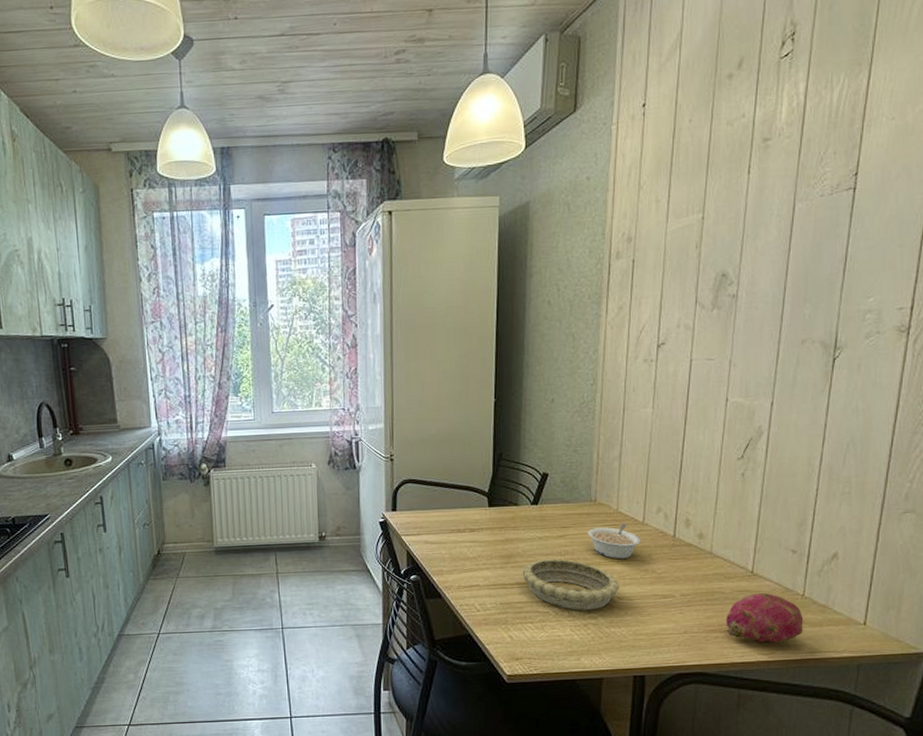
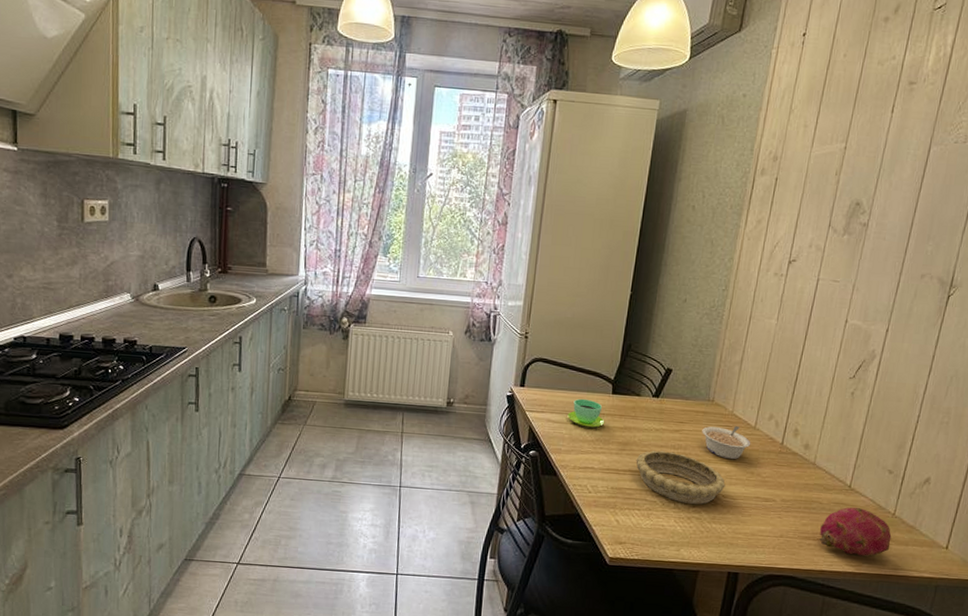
cup: none [445,515,485,544] -> present [567,398,605,428]

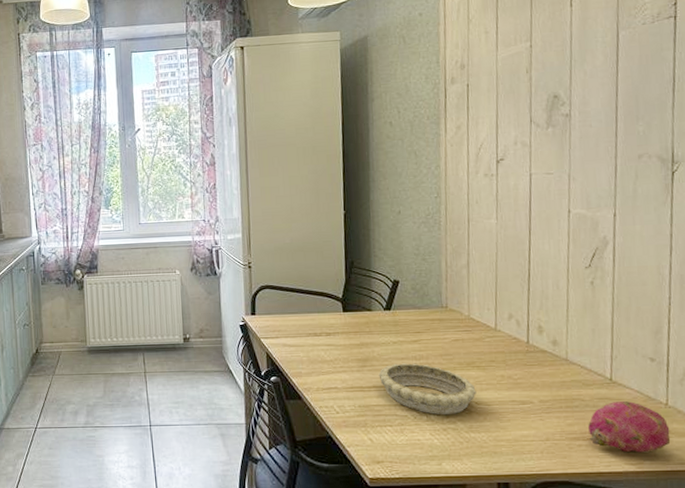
cup: present [567,398,605,428] -> none [302,319,341,347]
legume: present [702,426,751,460] -> none [441,330,495,365]

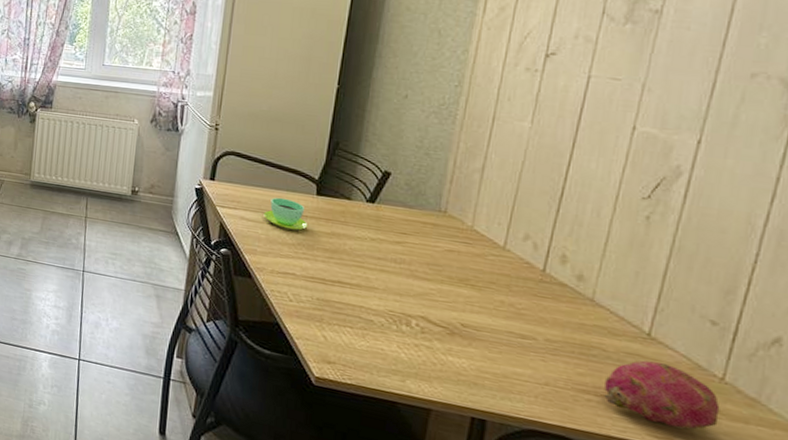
cup: none [302,319,341,347] -> present [263,197,308,231]
decorative bowl: present [378,363,477,414] -> none [346,262,465,332]

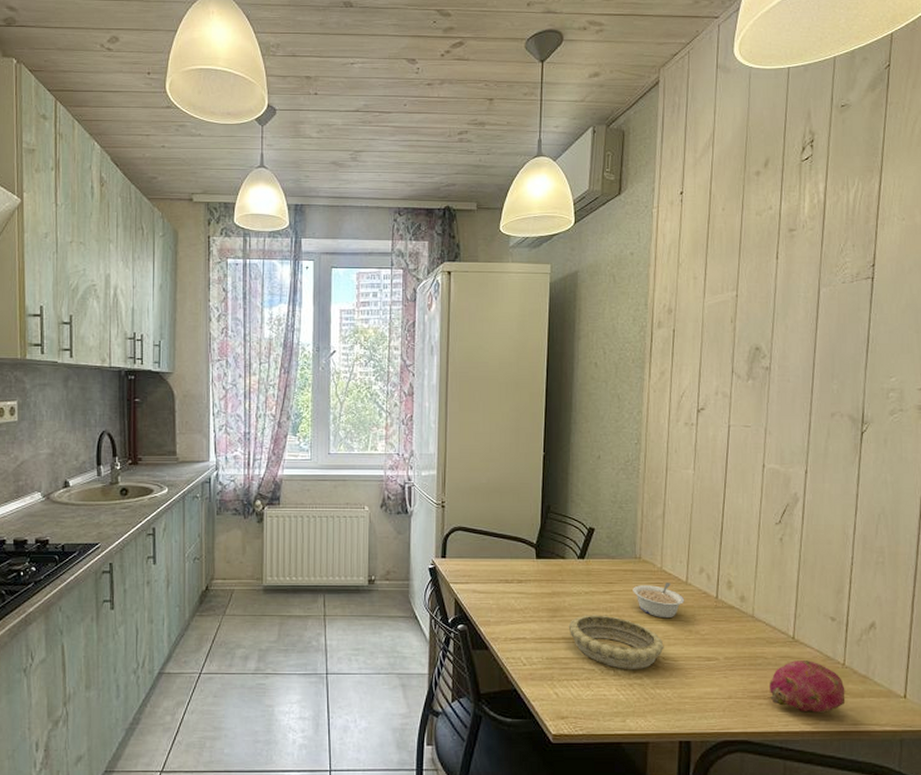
cup: present [263,197,308,231] -> none [493,566,532,595]
decorative bowl: none [346,262,465,332] -> present [568,615,664,669]
legume: none [431,241,499,284] -> present [633,583,685,619]

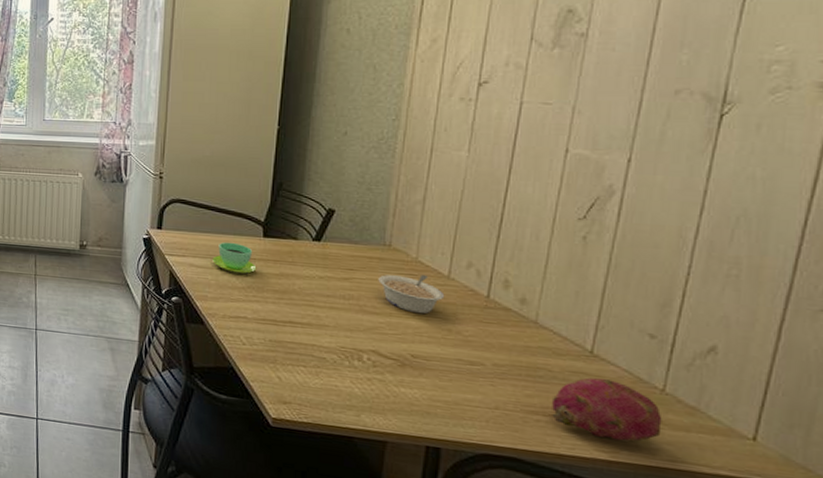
cup: none [493,566,532,595] -> present [212,242,257,274]
decorative bowl: present [568,615,664,669] -> none [297,300,414,365]

